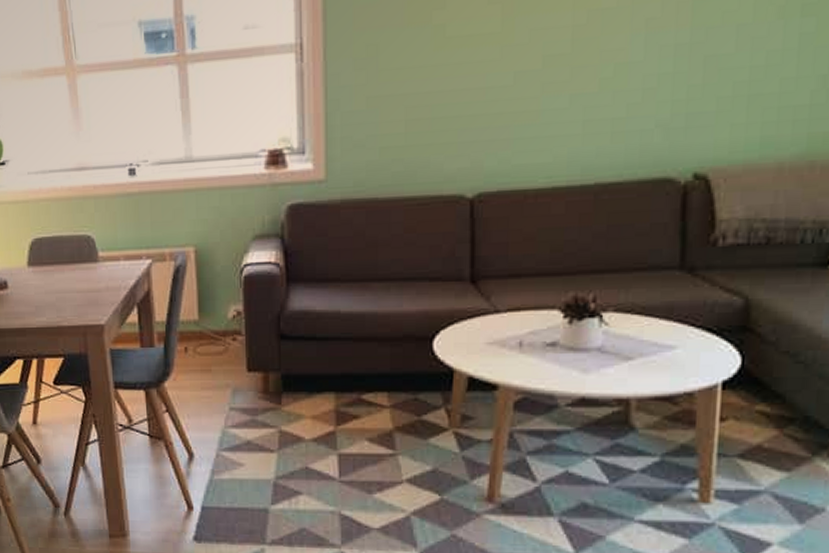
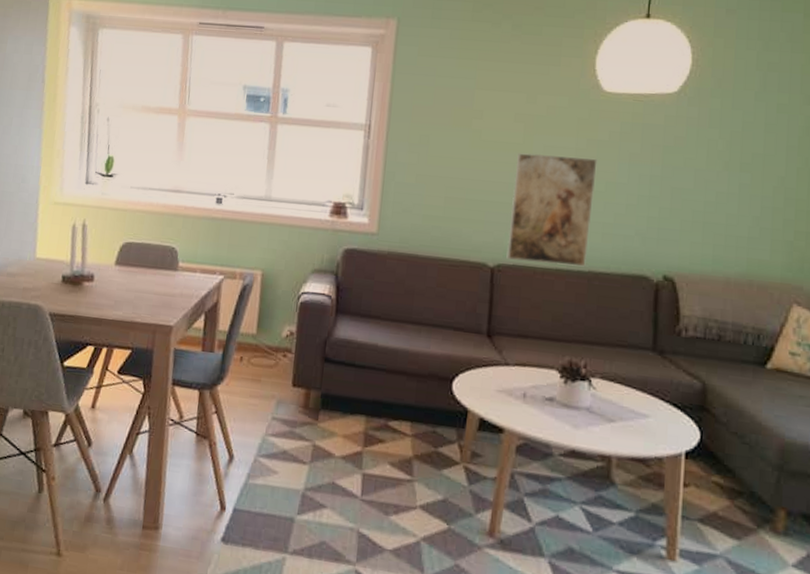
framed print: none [488,34,602,185] -> present [506,153,597,267]

